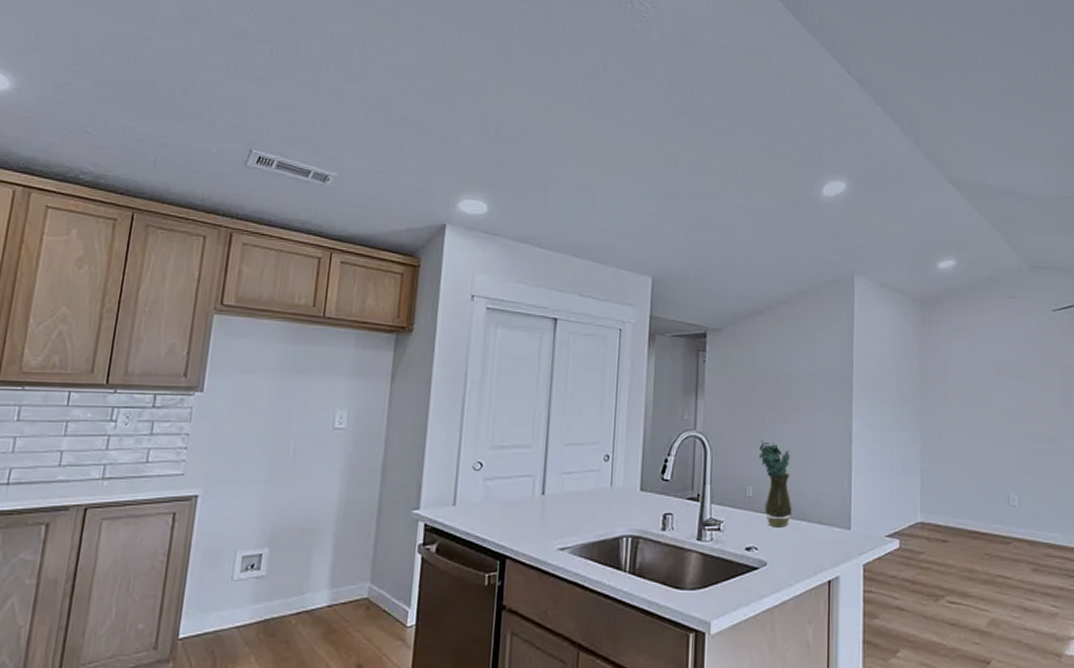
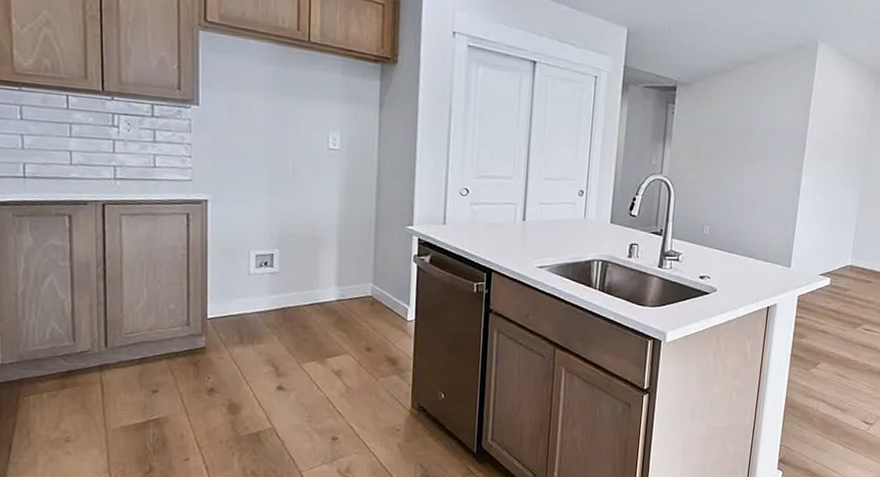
vase: present [758,440,792,528] -> none [716,187,744,262]

